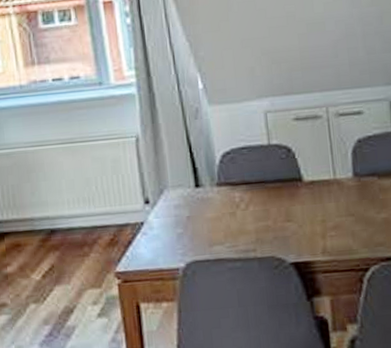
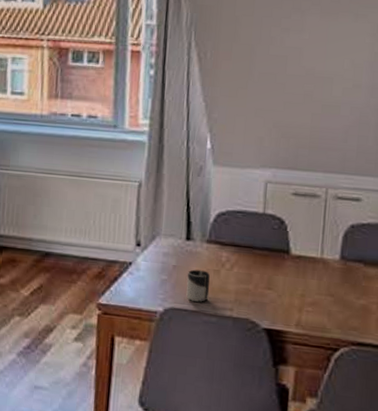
cup: none [202,215,230,250] -> present [186,269,210,302]

